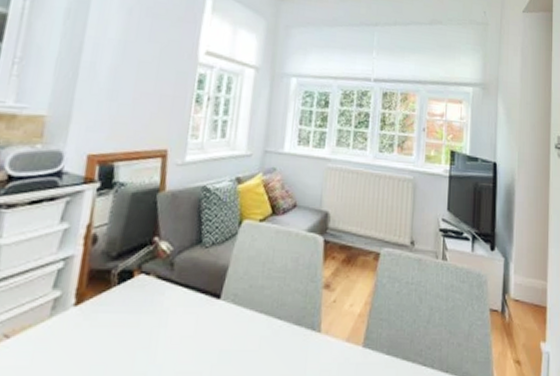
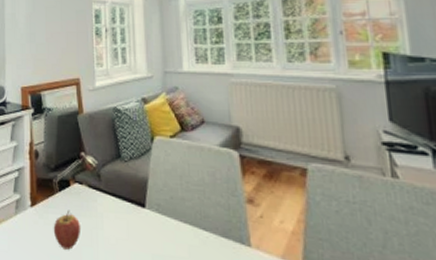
fruit: none [100,307,140,356] -> present [53,210,81,250]

